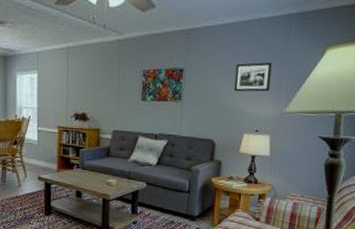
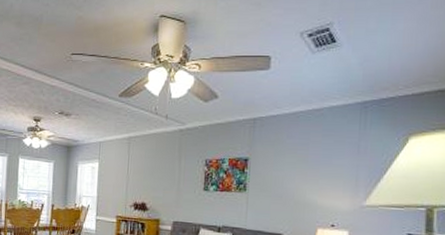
picture frame: present [234,62,272,92] -> none [304,151,347,183]

